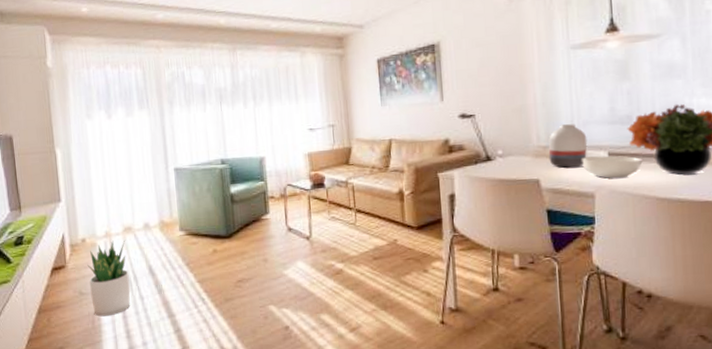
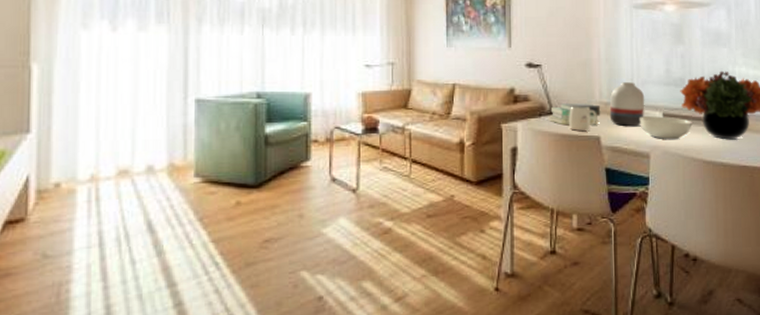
planter: present [87,240,131,317] -> none [58,186,119,288]
books: none [485,148,540,170] -> present [549,103,601,125]
mug: none [505,151,536,176] -> present [569,106,597,132]

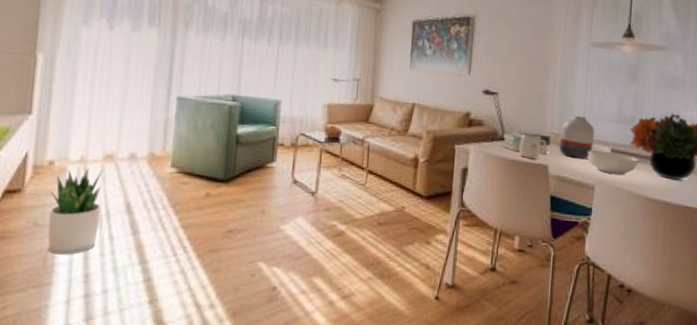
planter: none [58,186,119,288] -> present [47,168,104,255]

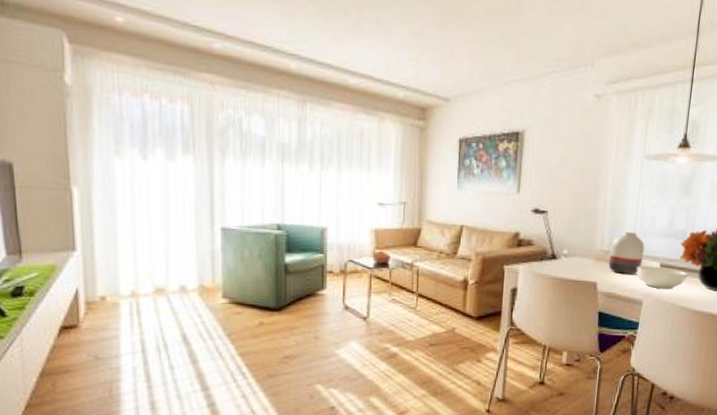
planter: present [47,168,104,255] -> none [106,302,158,385]
books: present [501,131,551,154] -> none [550,249,601,272]
mug: present [519,134,547,160] -> none [568,252,597,277]

